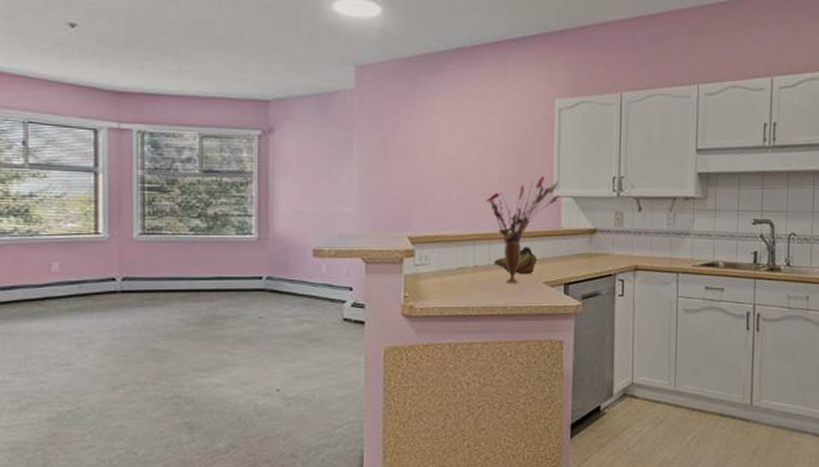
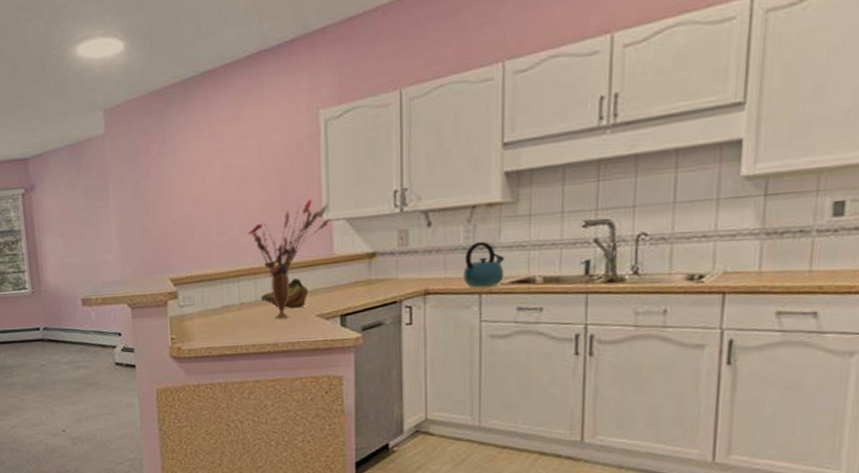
kettle: none [665,228,696,268] -> present [463,241,504,288]

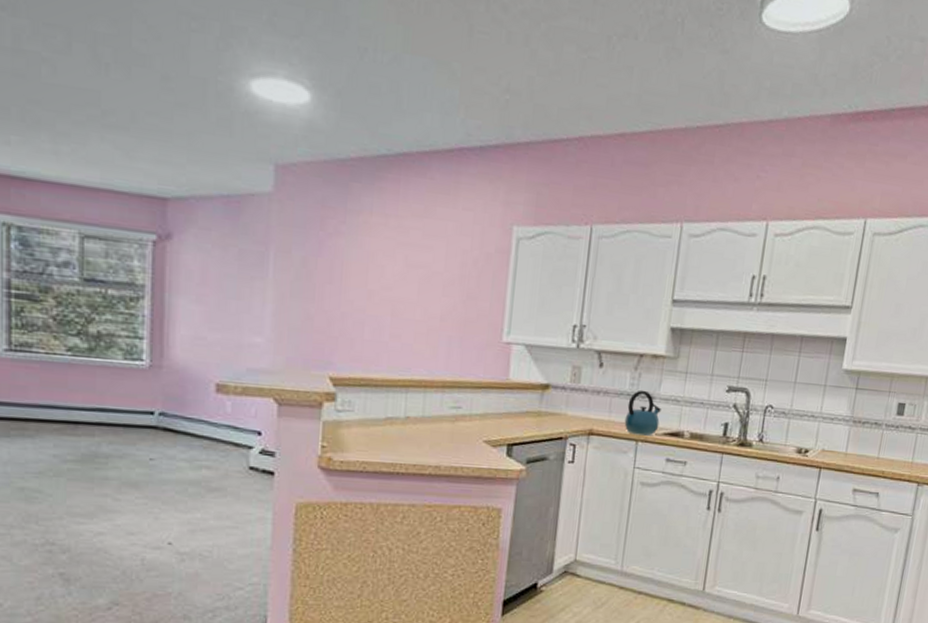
bouquet: present [247,199,330,319] -> none [423,316,510,441]
fruit: present [261,278,309,309] -> none [428,399,479,432]

